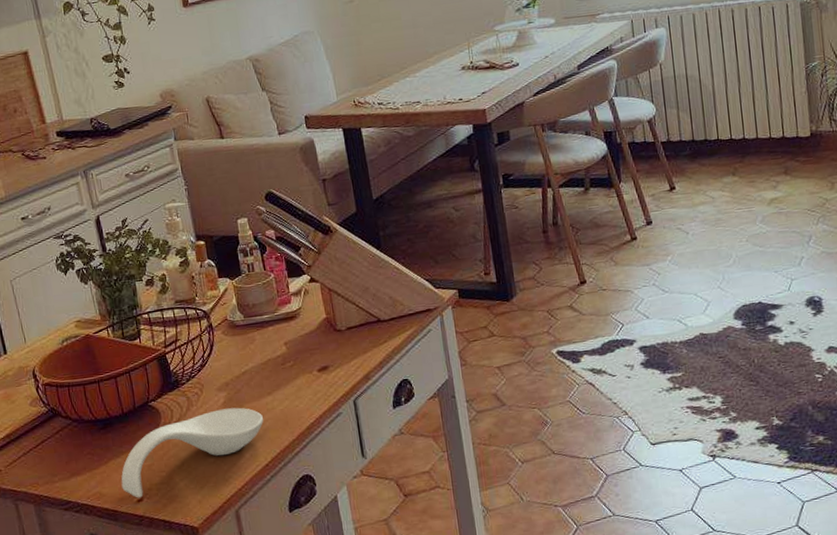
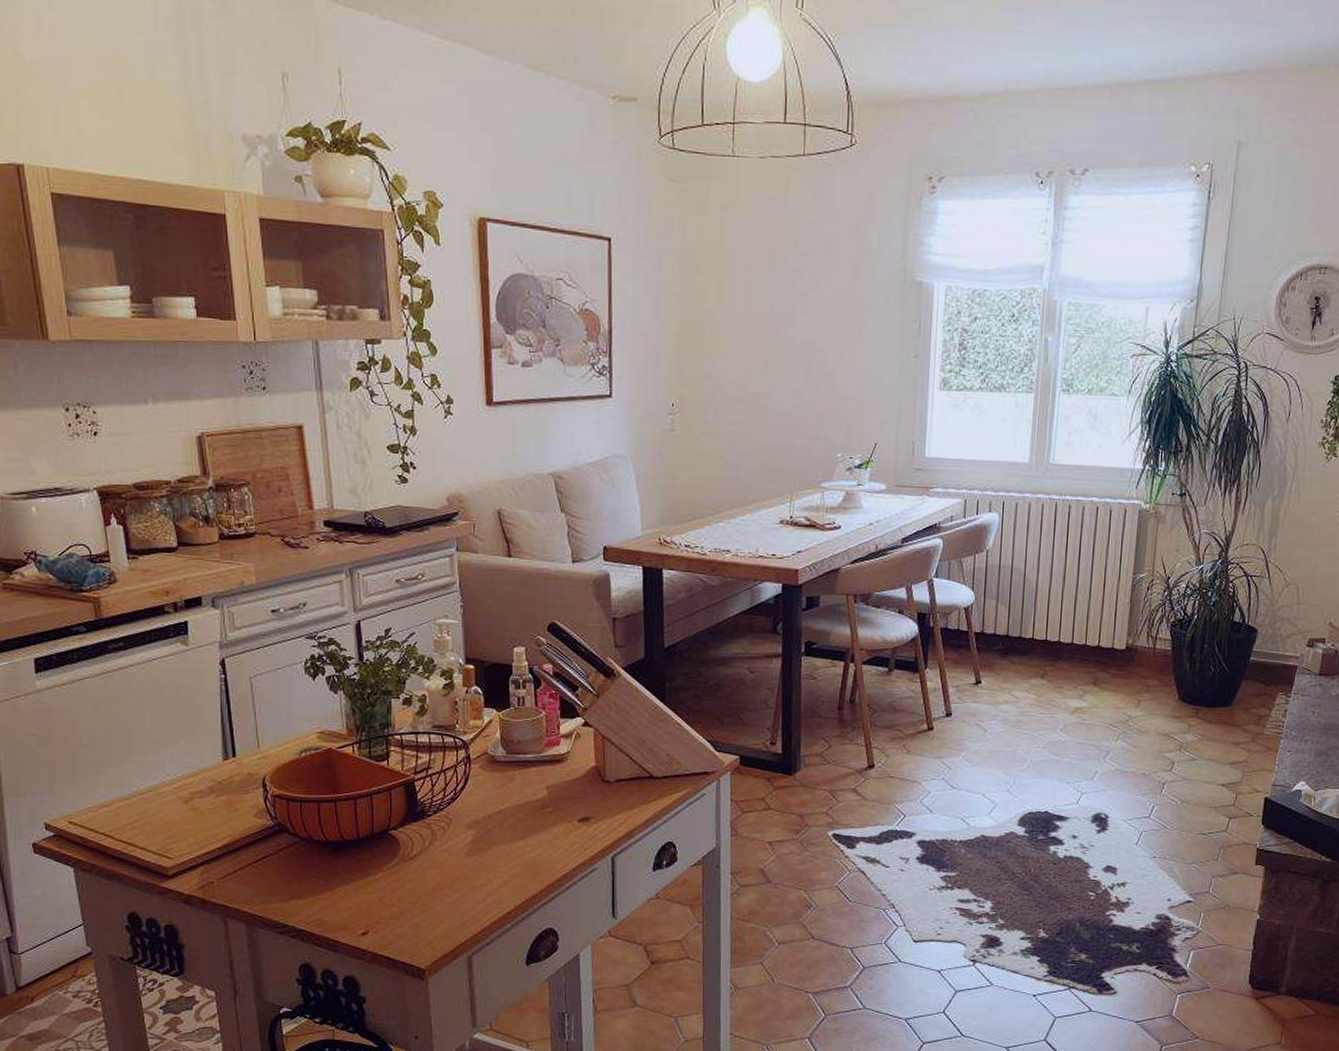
spoon rest: present [121,407,263,498] -> none [346,848,512,931]

